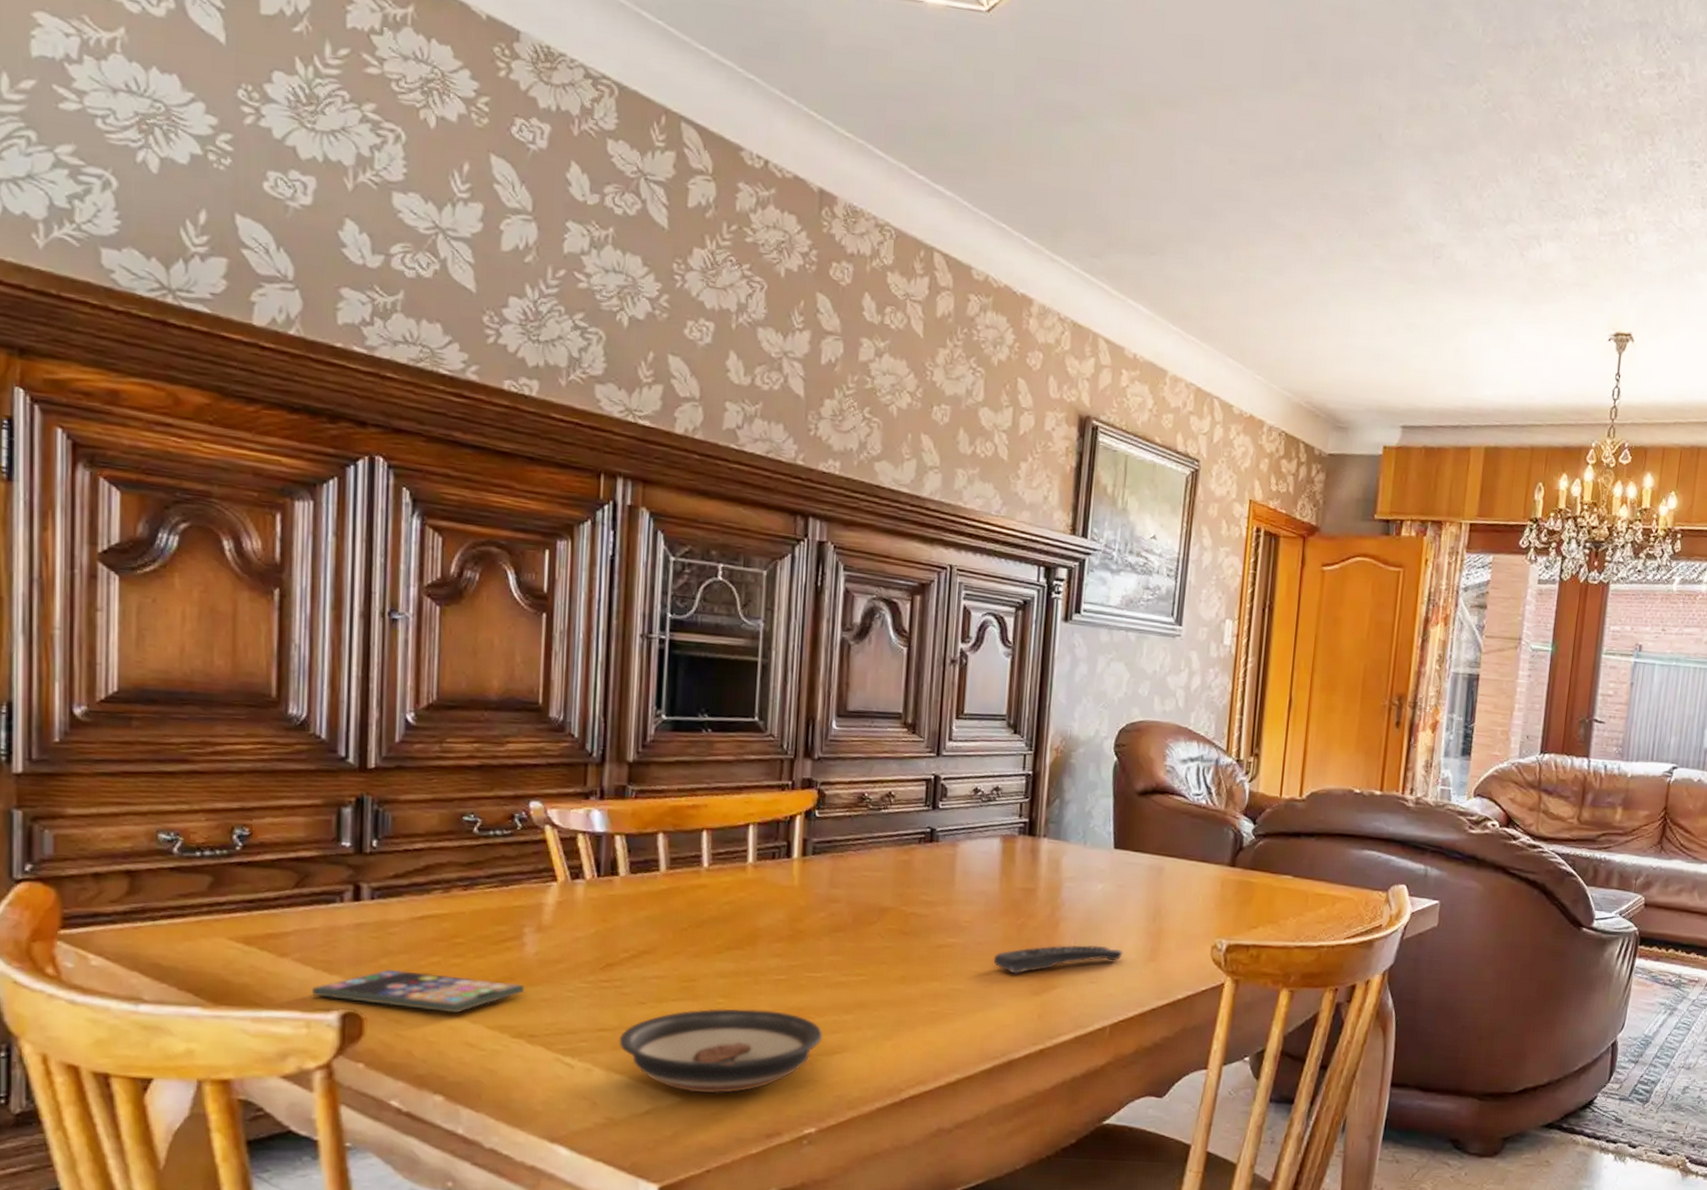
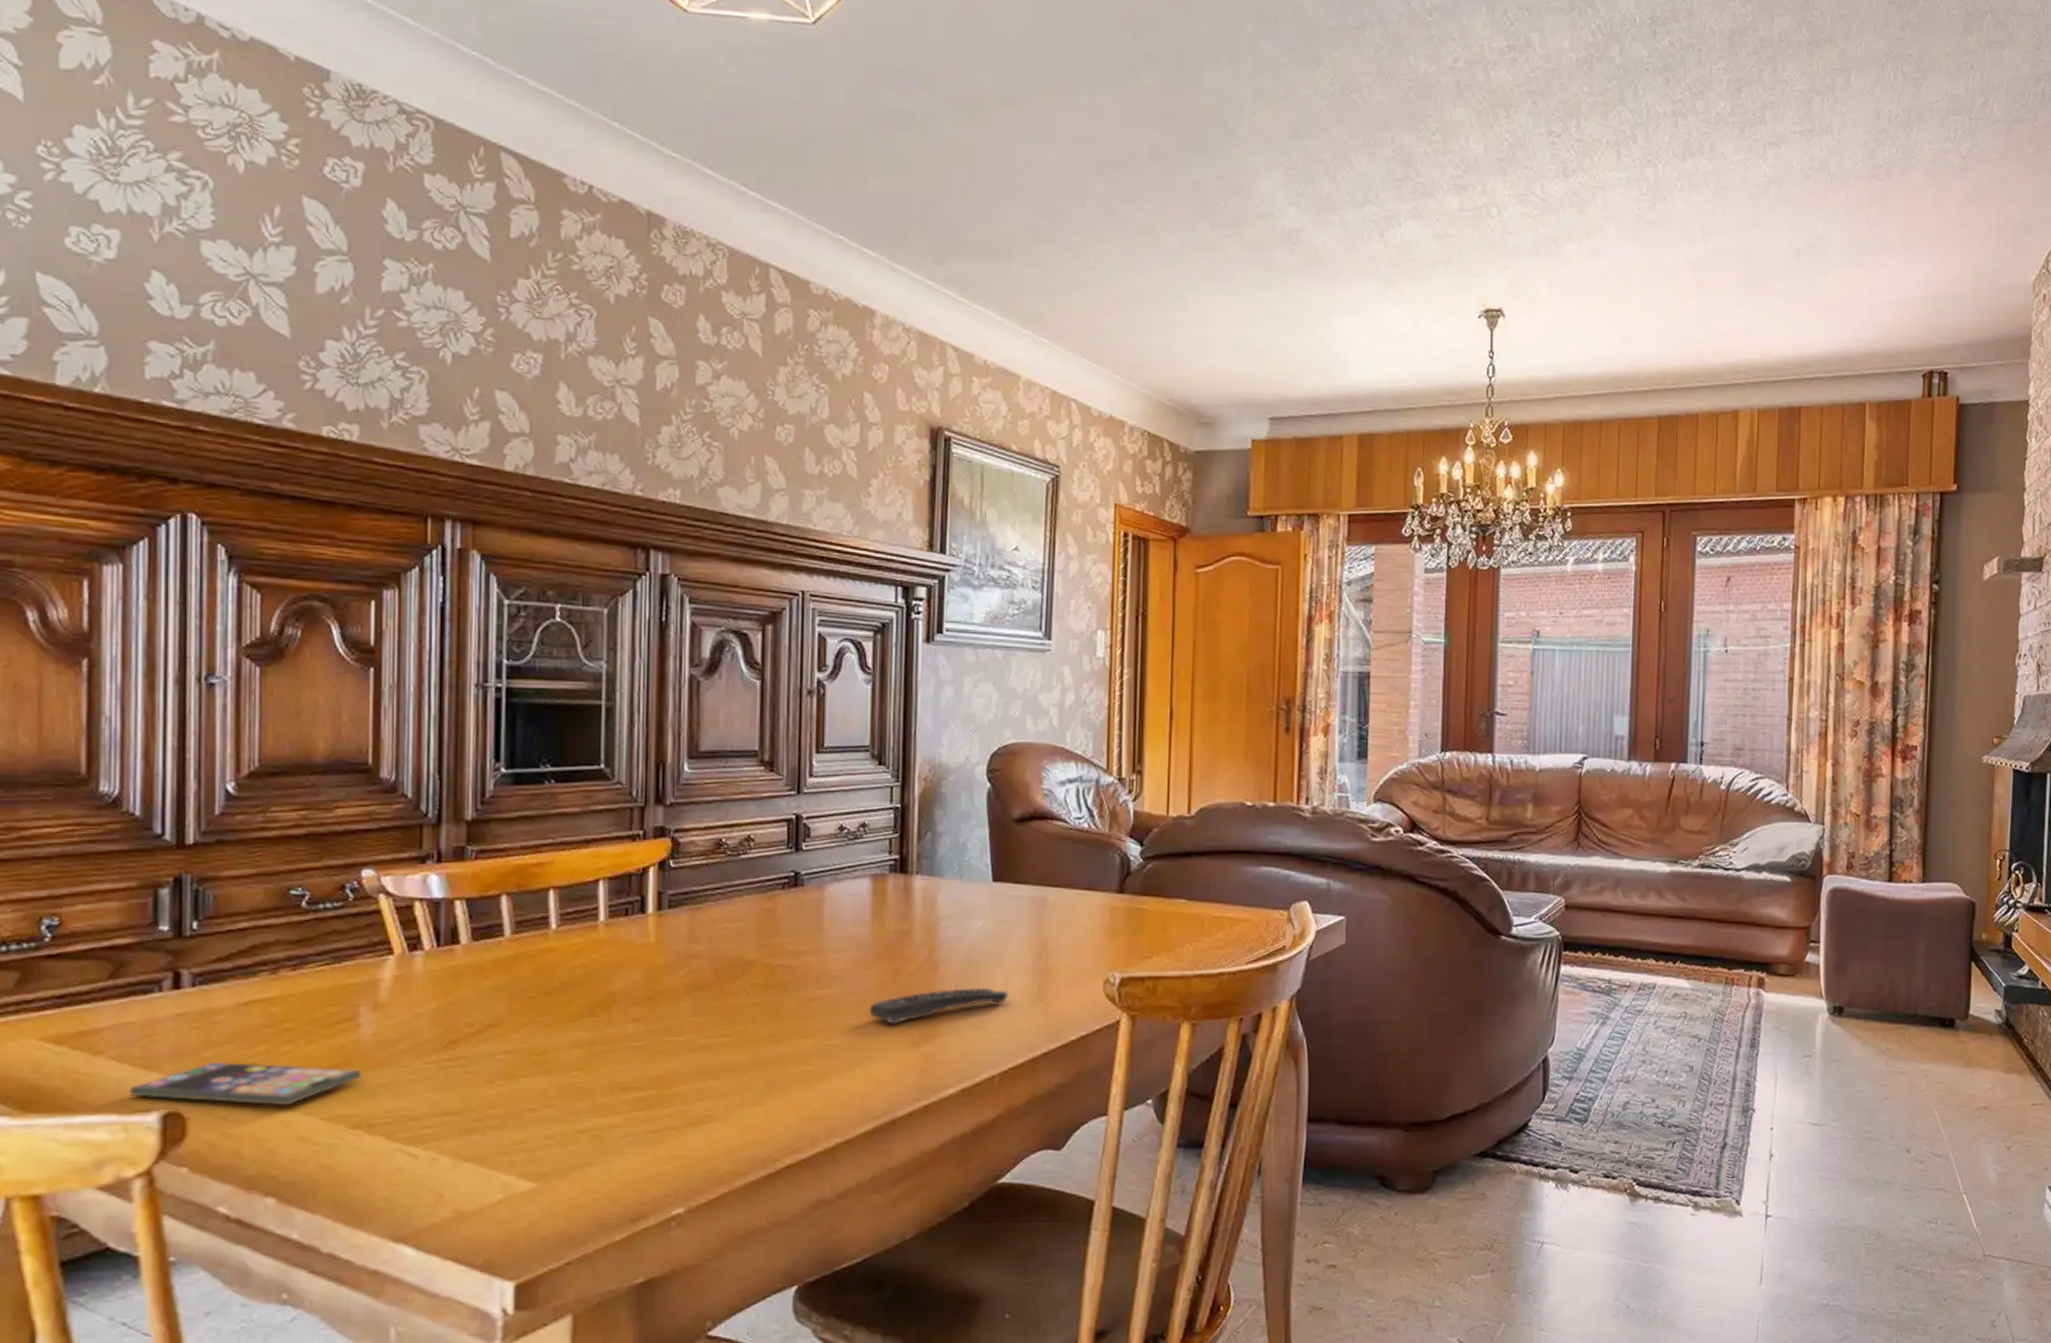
saucer: present [619,1008,823,1093] -> none [466,1081,688,1176]

